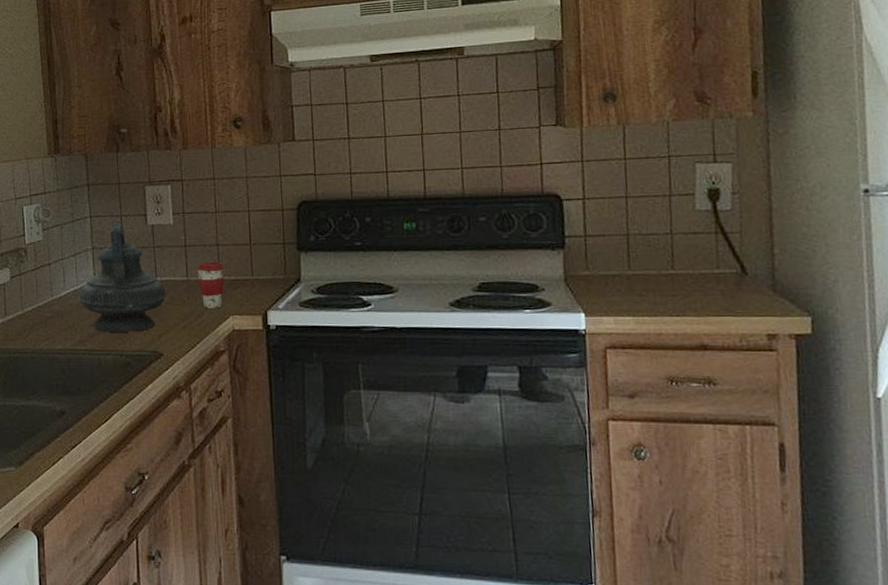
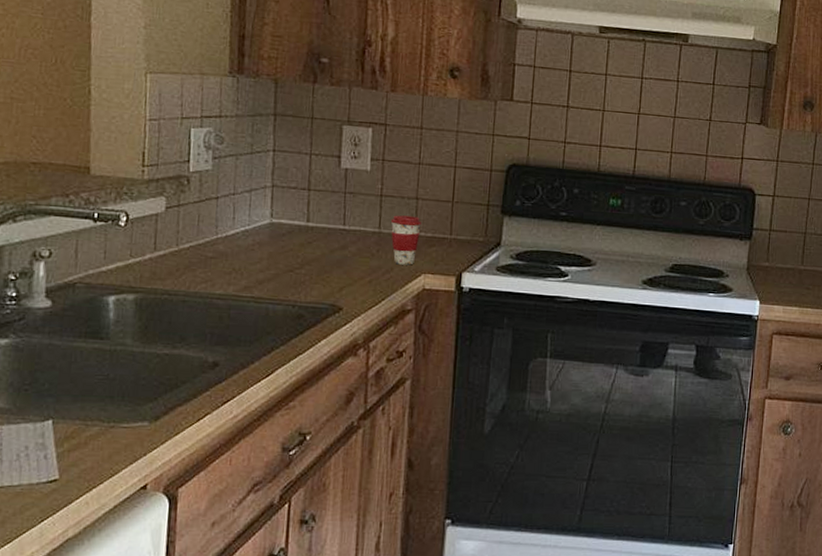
teapot: present [79,220,167,333] -> none [249,158,354,282]

